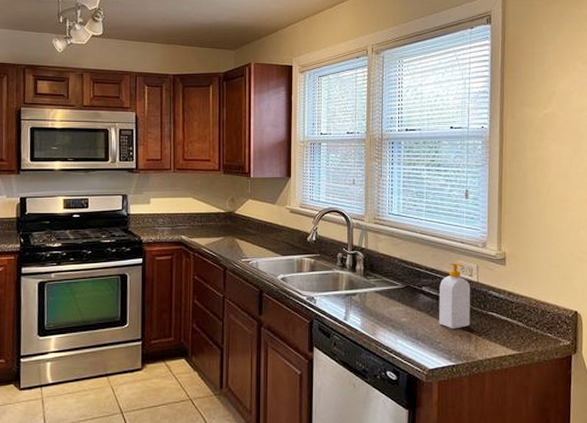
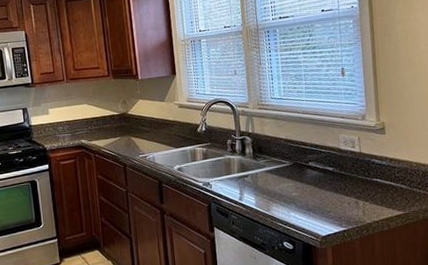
soap bottle: present [439,263,471,329] -> none [325,136,357,198]

